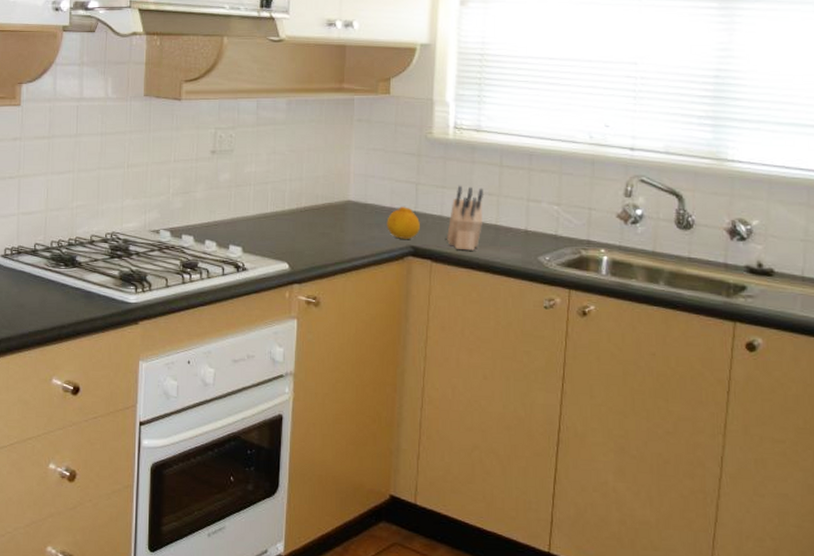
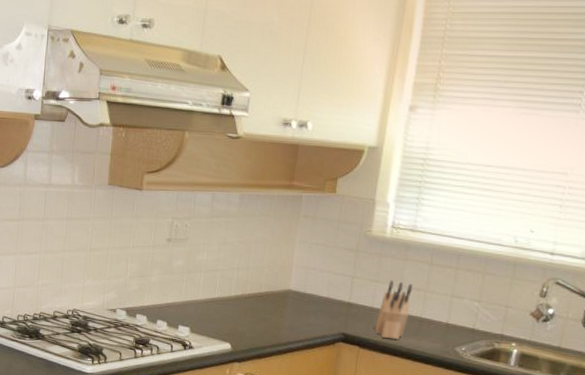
fruit: present [387,206,420,239] -> none [322,297,352,327]

